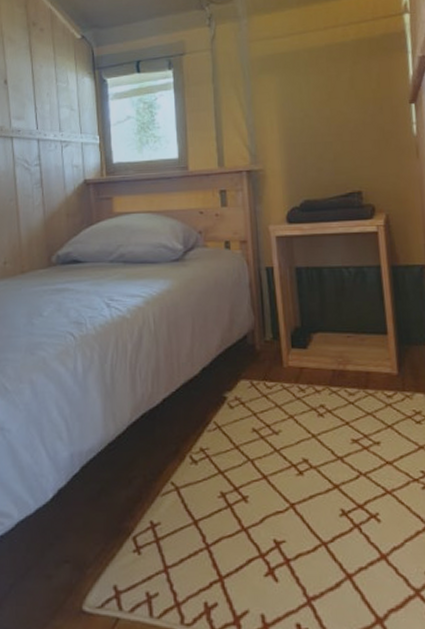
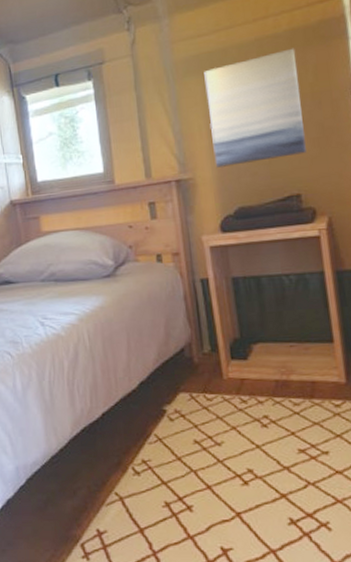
wall art: none [278,56,368,161] -> present [204,48,306,168]

